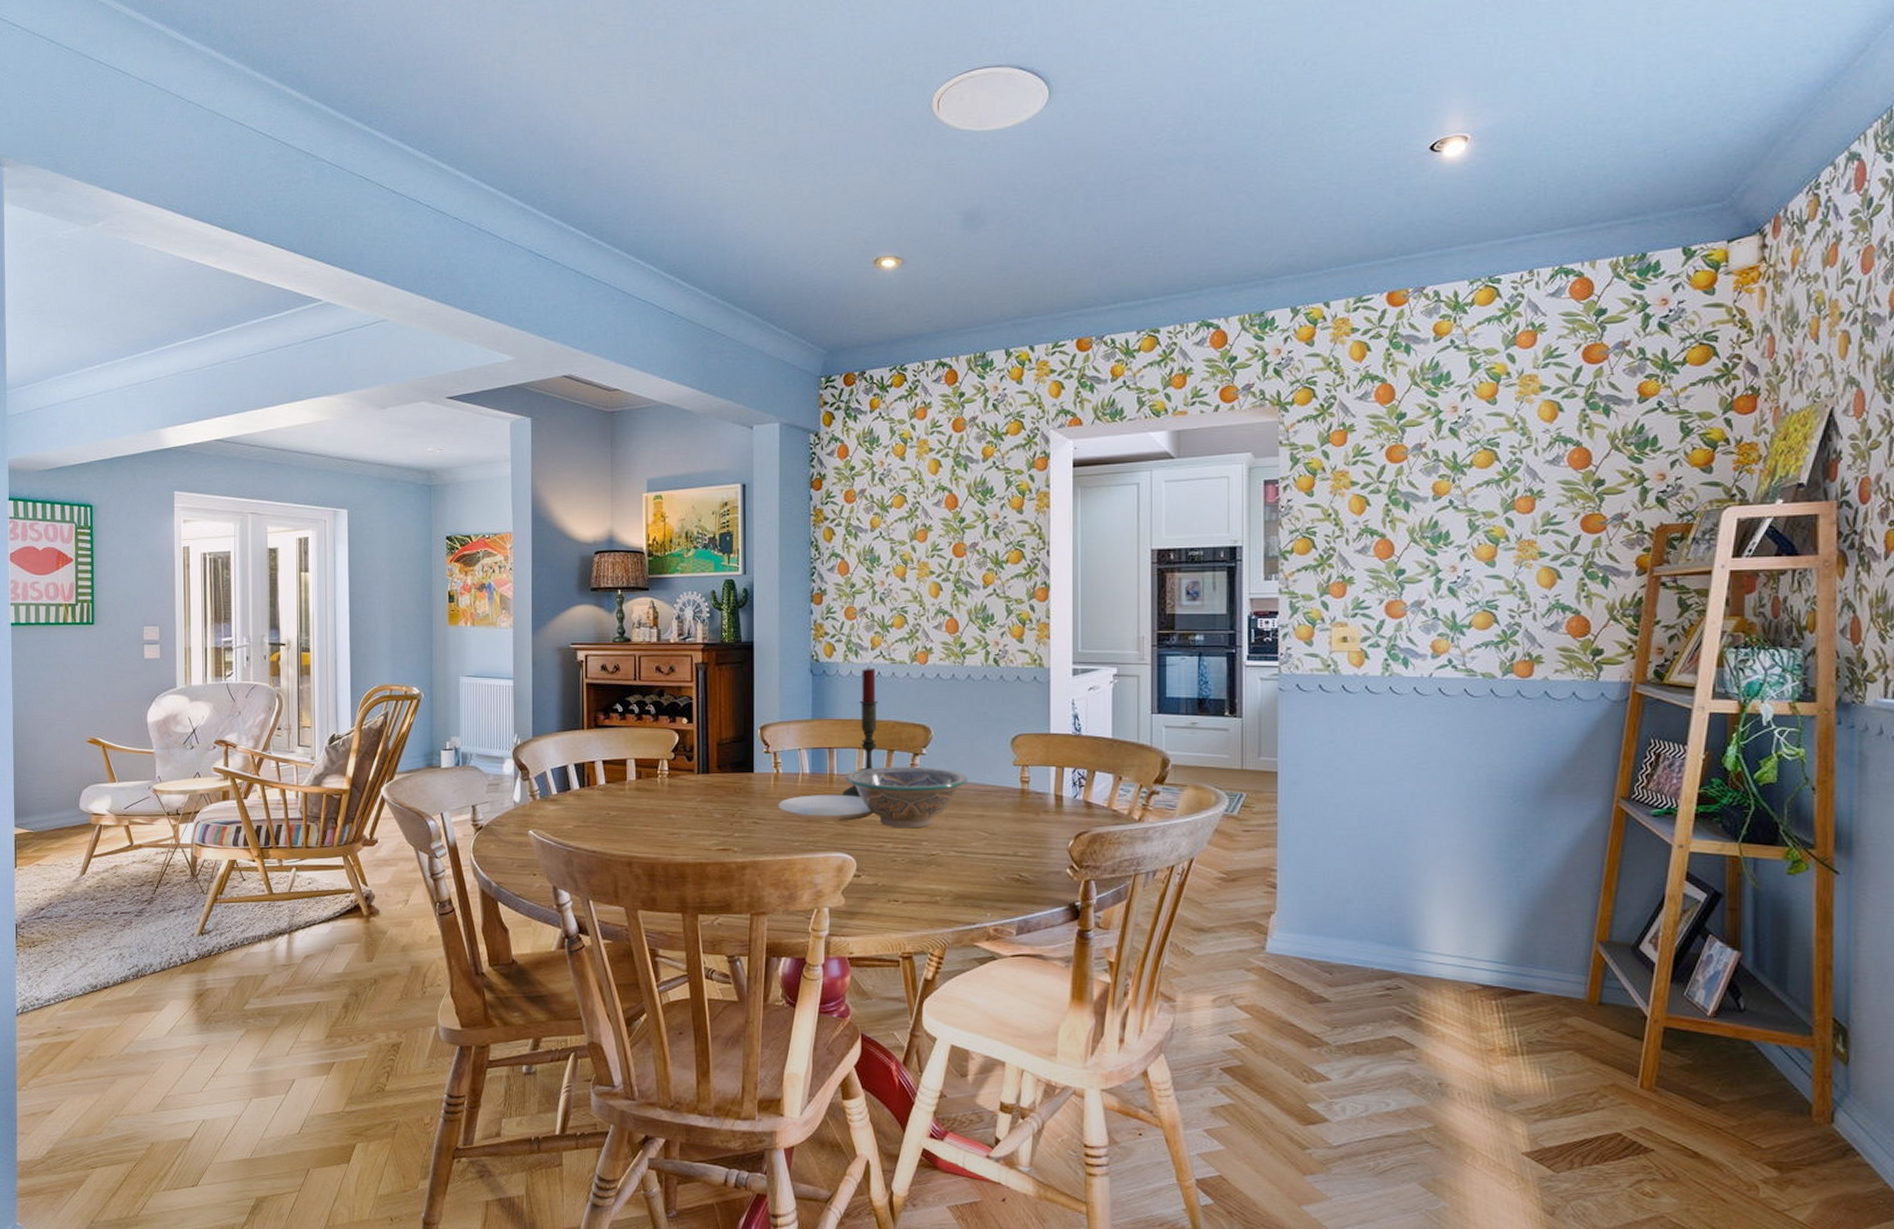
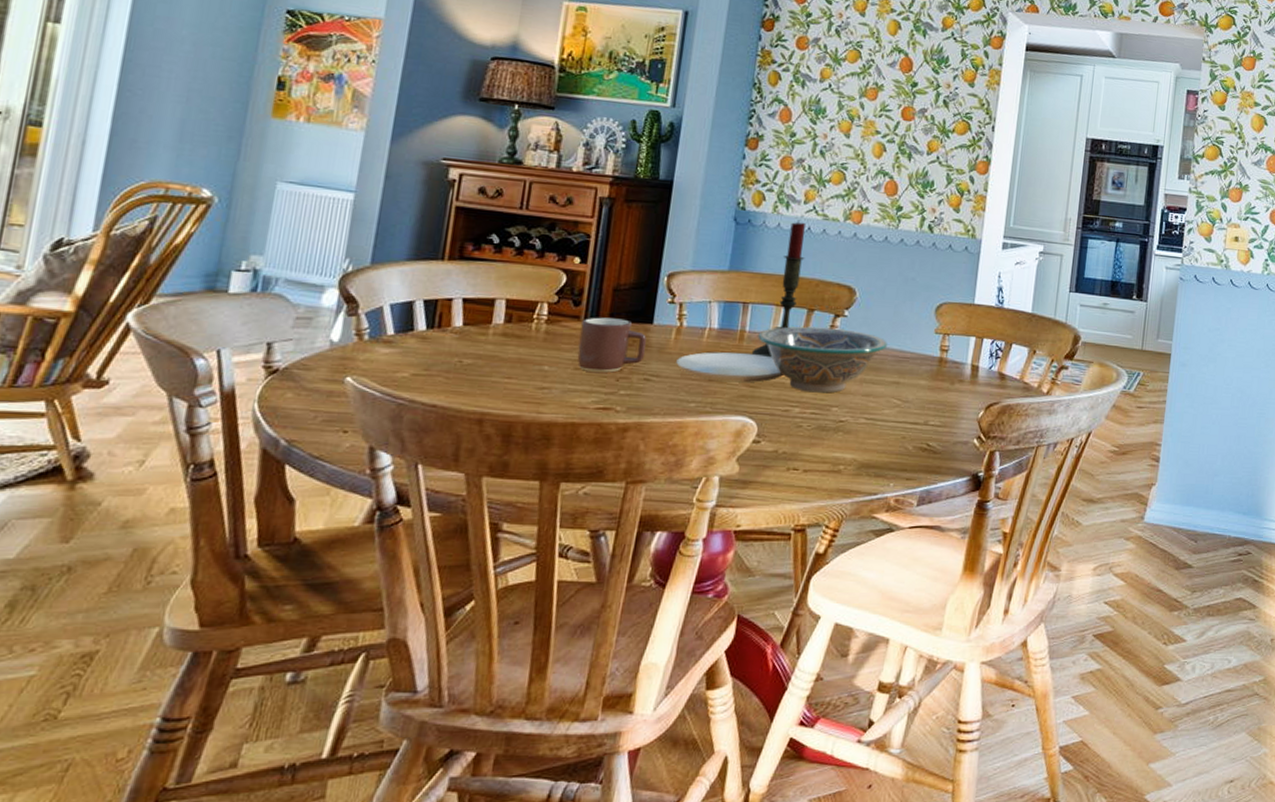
mug: none [696,769,751,819] -> present [576,317,646,374]

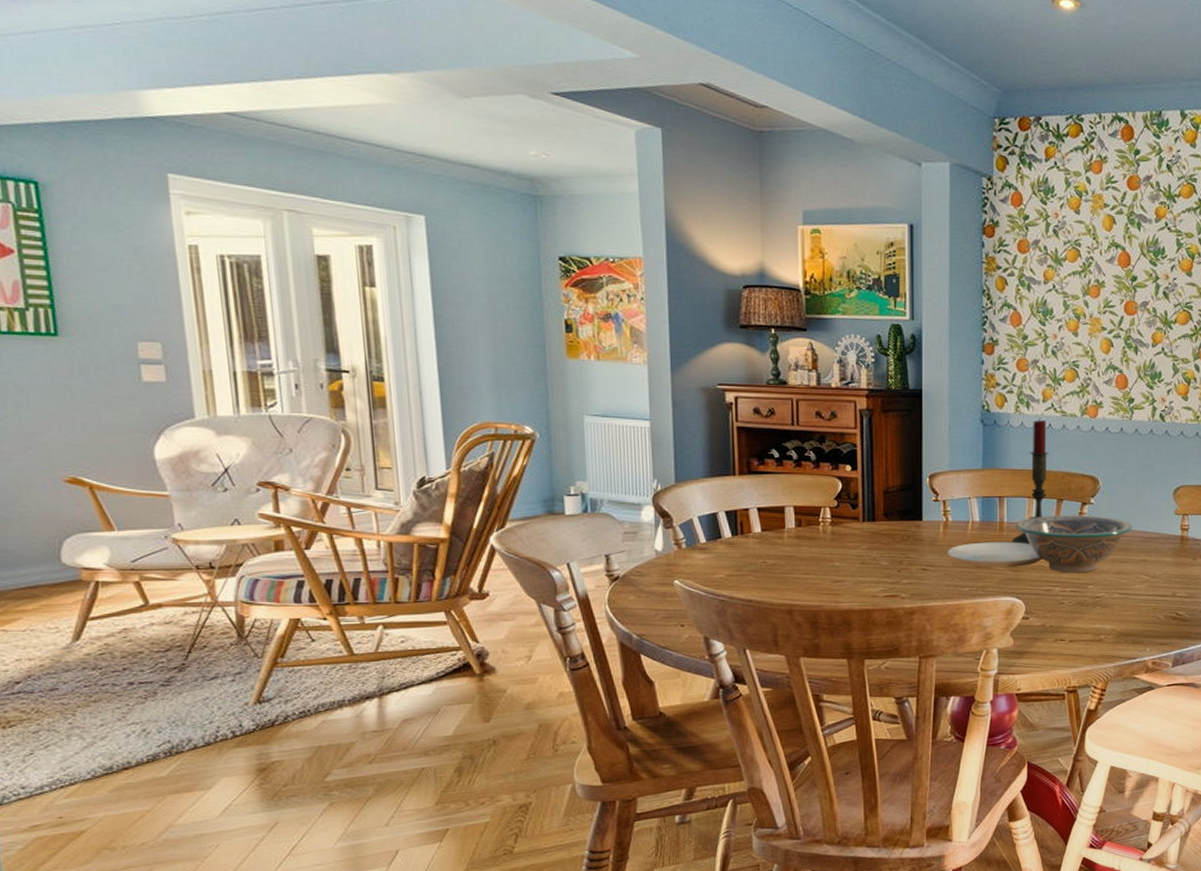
mug: present [576,317,646,374] -> none [861,517,920,566]

